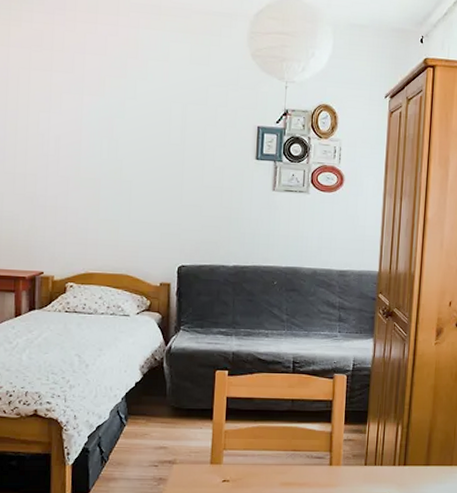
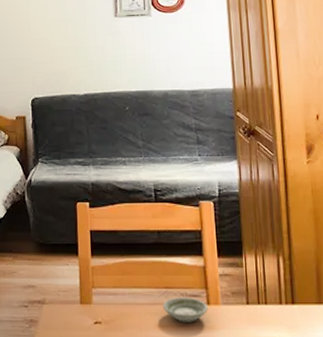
saucer: none [289,458,330,481] -> present [163,297,208,322]

